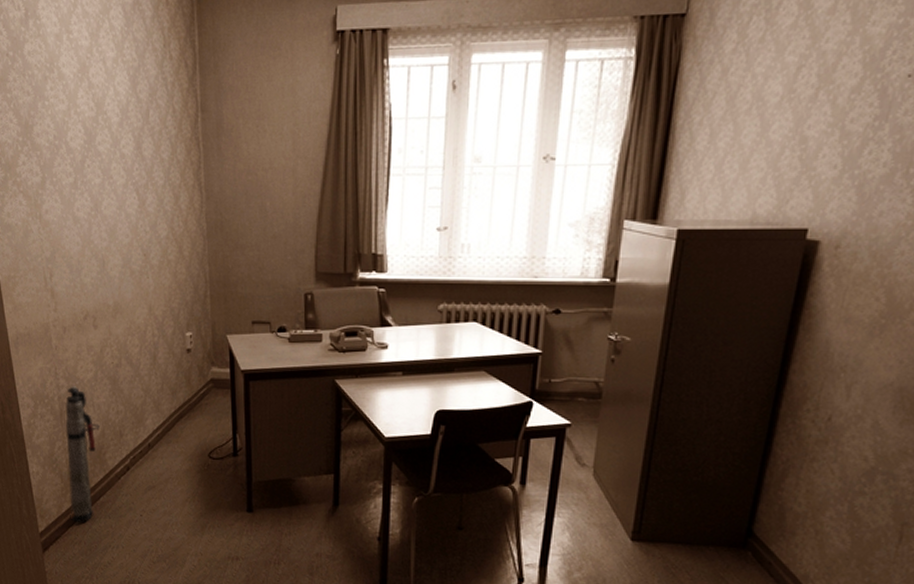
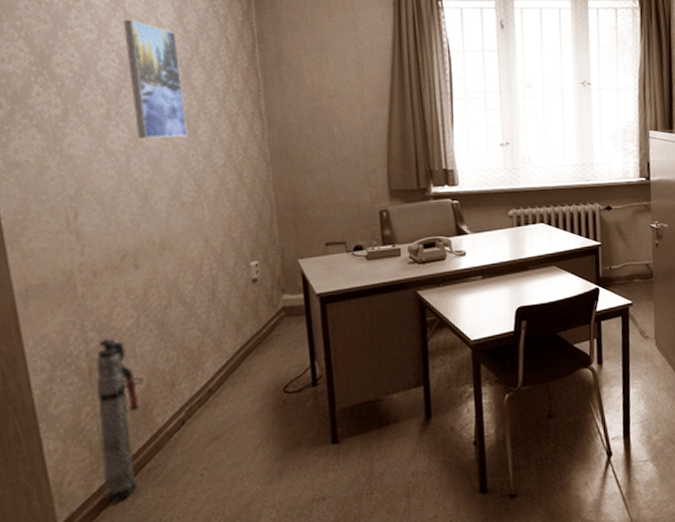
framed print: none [87,89,138,208] -> present [123,19,188,139]

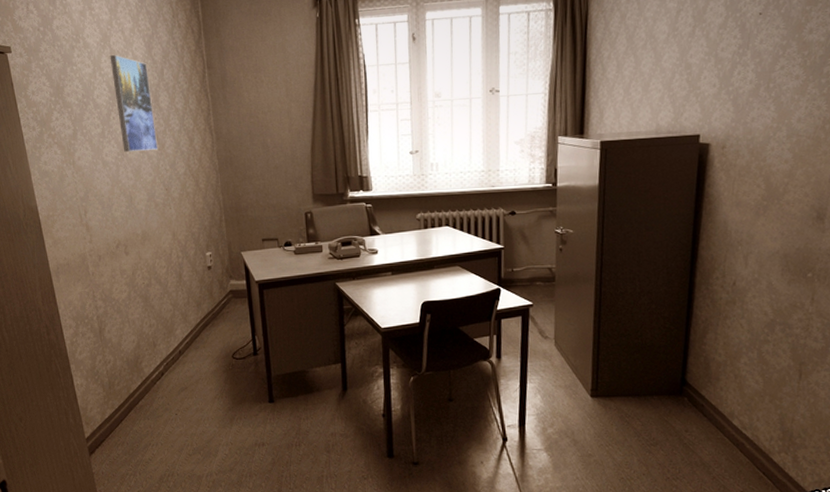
standpipe: present [96,337,144,503] -> none [103,306,135,427]

